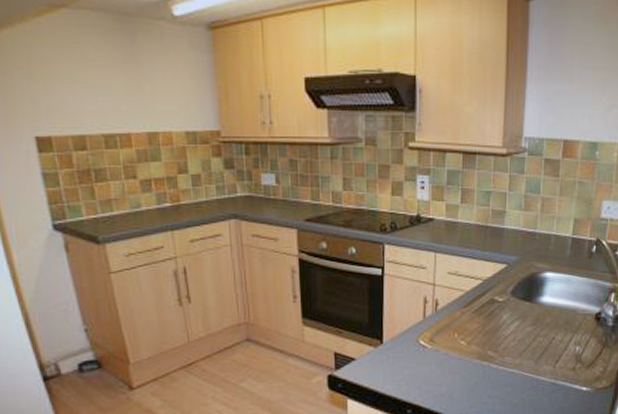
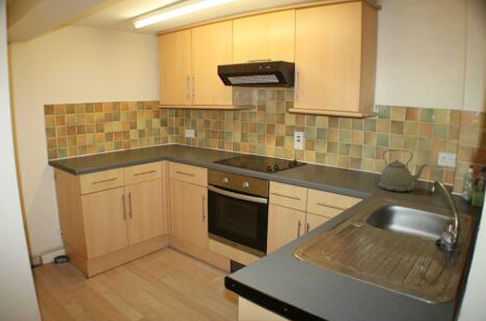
kettle: none [525,198,589,254] -> present [377,150,428,192]

